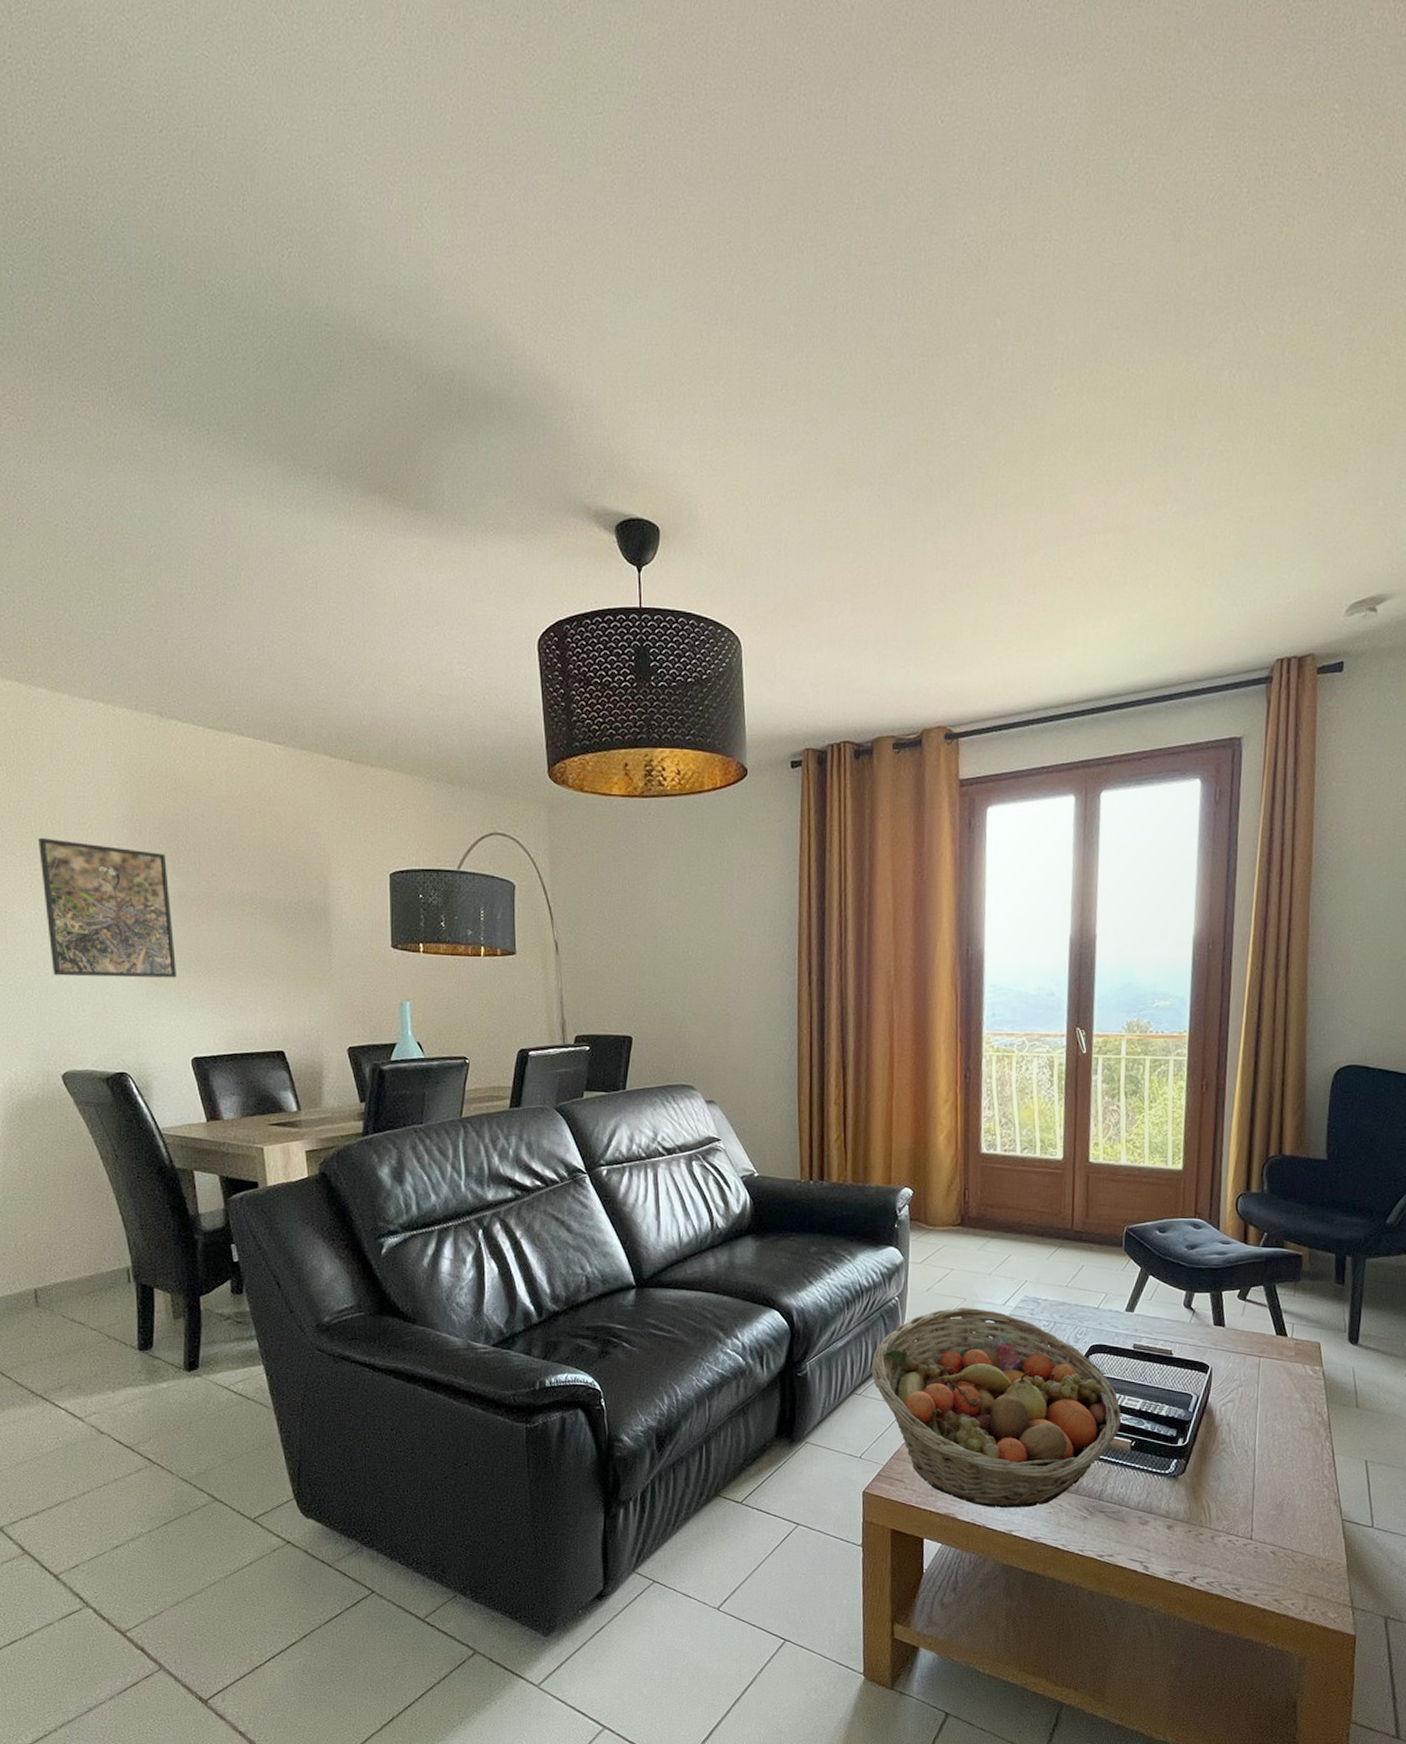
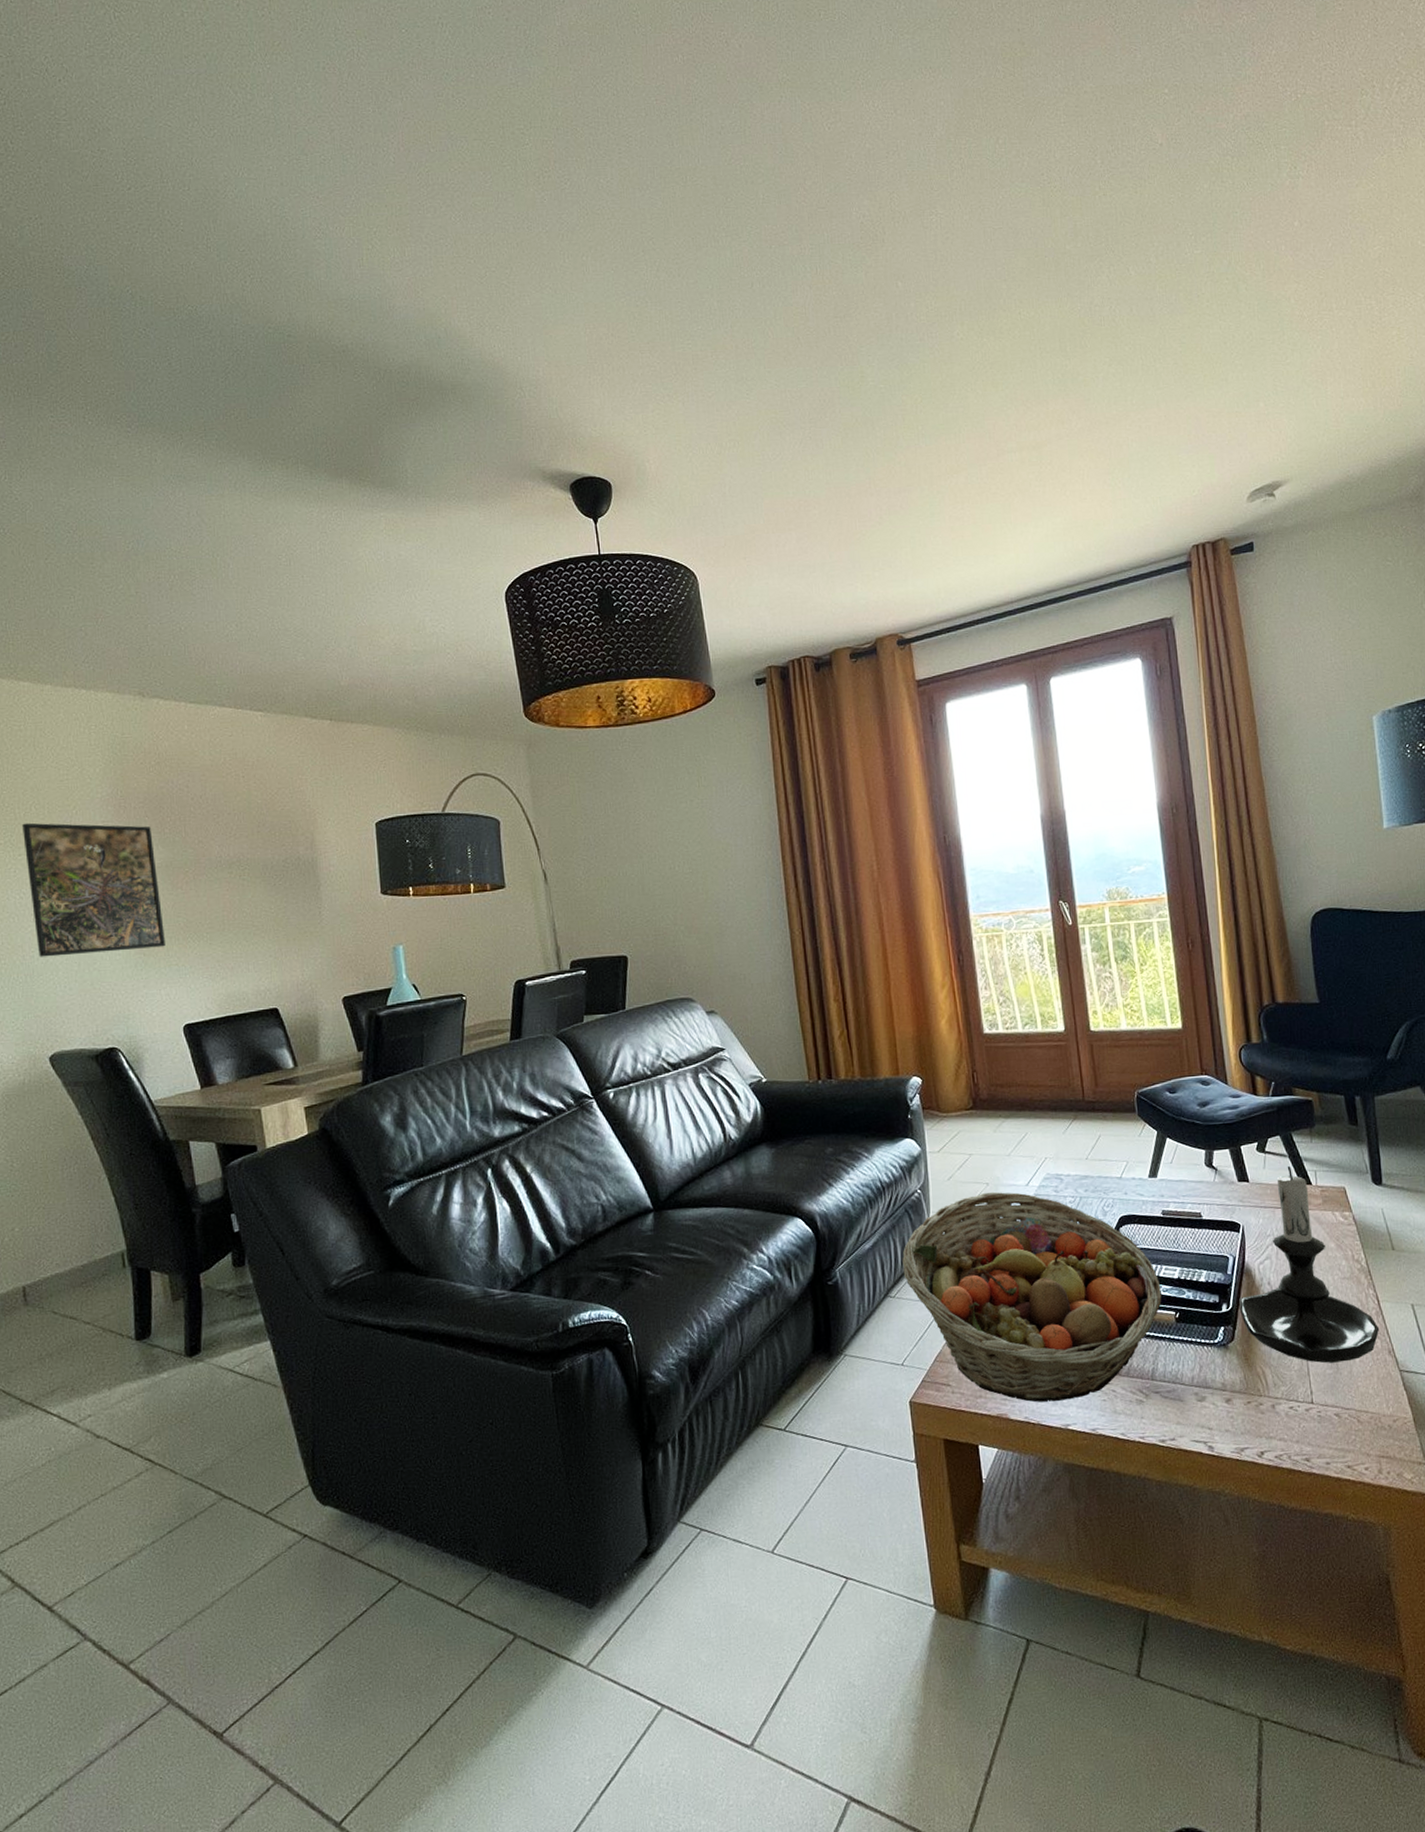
candle holder: none [1195,1317,1330,1506] -> present [1239,1166,1380,1363]

